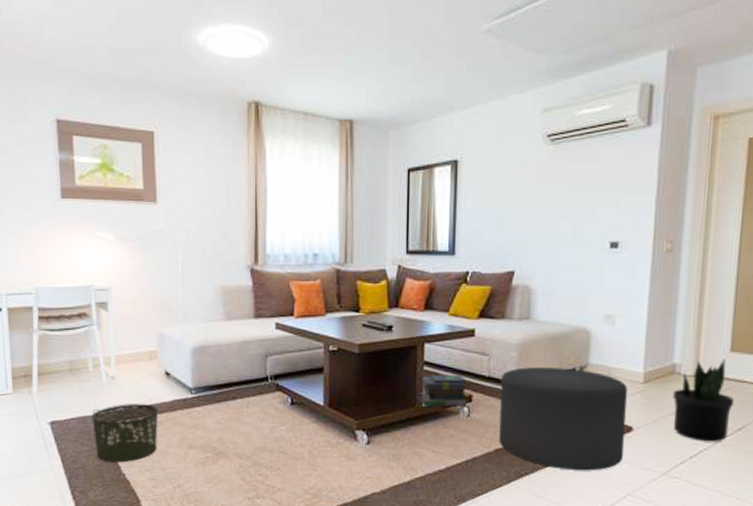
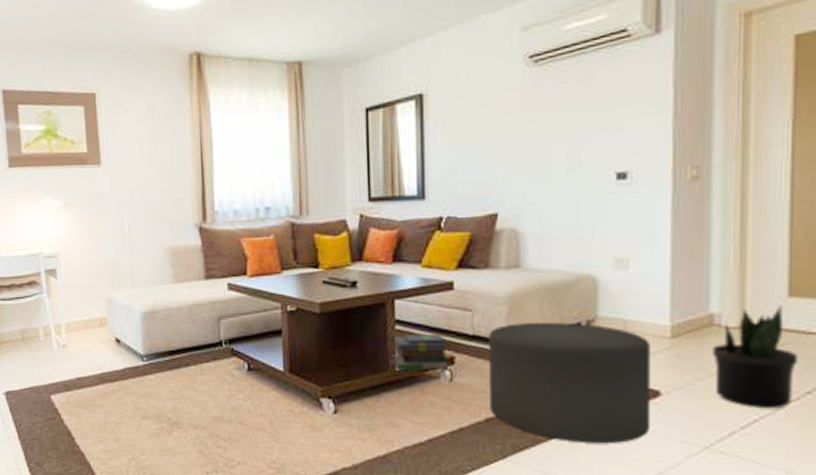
basket: present [91,404,159,463] -> none [44,373,111,434]

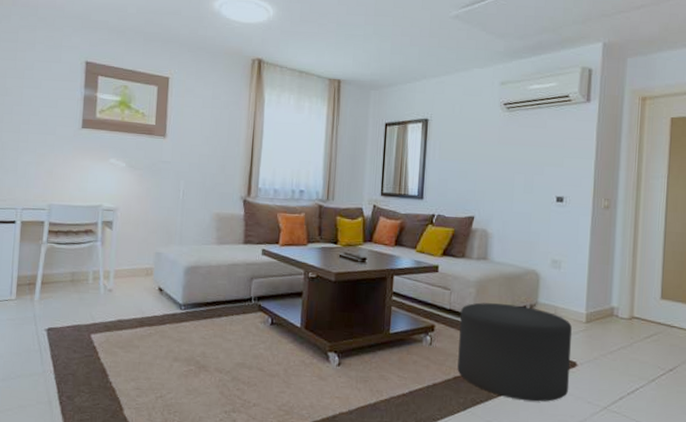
books: present [388,335,447,371] -> none [384,305,430,335]
planter: present [711,305,799,407] -> none [611,304,666,380]

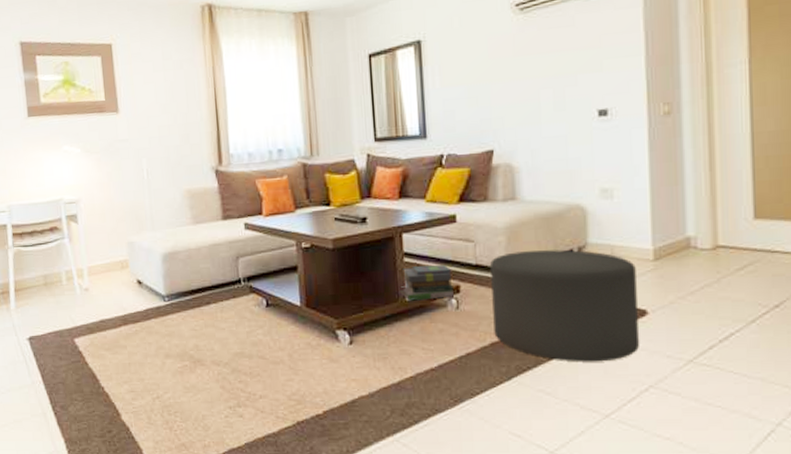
books: none [384,305,430,335] -> present [398,265,454,301]

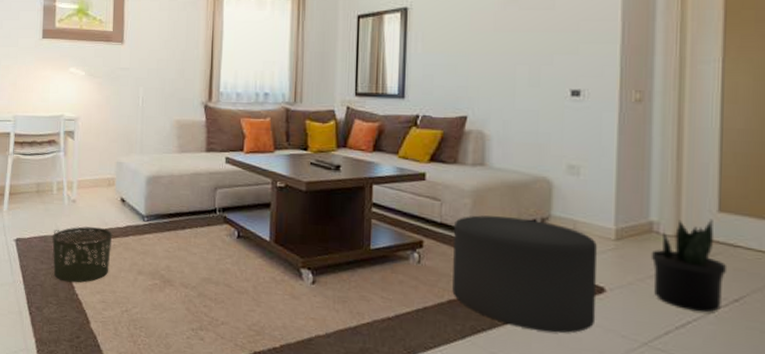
basket: none [67,314,134,376] -> present [51,226,113,283]
books: present [398,265,454,301] -> none [364,217,417,252]
planter: none [690,227,767,321] -> present [650,219,728,312]

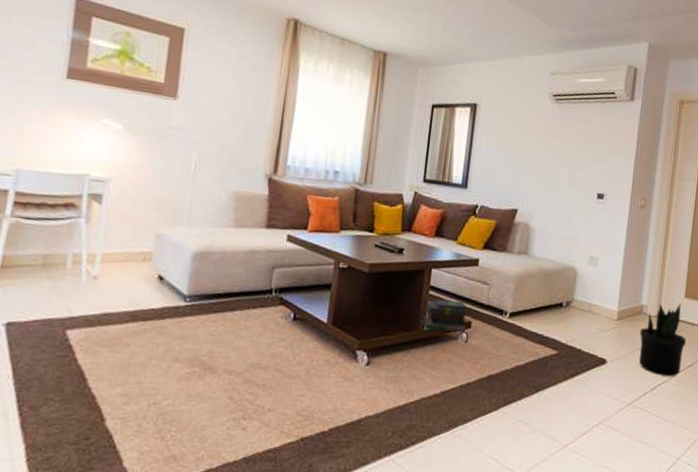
basket: present [51,226,113,283] -> none [59,307,144,375]
books: none [364,217,417,252] -> present [419,299,467,332]
pouf: present [452,215,597,333] -> none [492,298,604,399]

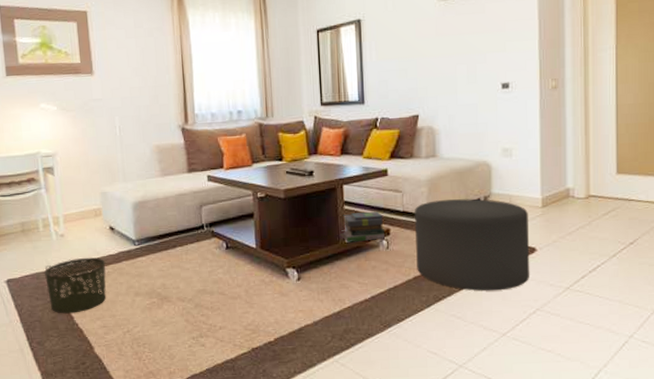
basket: none [59,307,144,375] -> present [44,257,107,314]
pouf: none [492,298,604,399] -> present [415,198,530,291]
planter: present [639,303,687,376] -> none [569,180,625,256]

